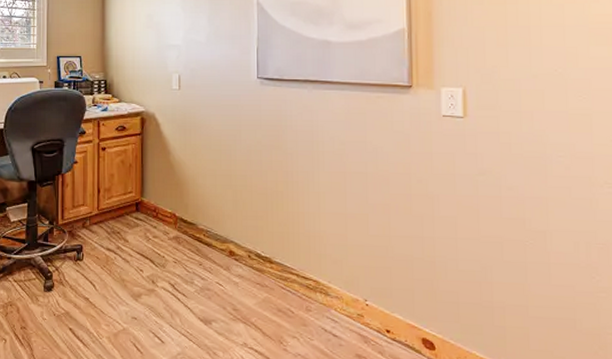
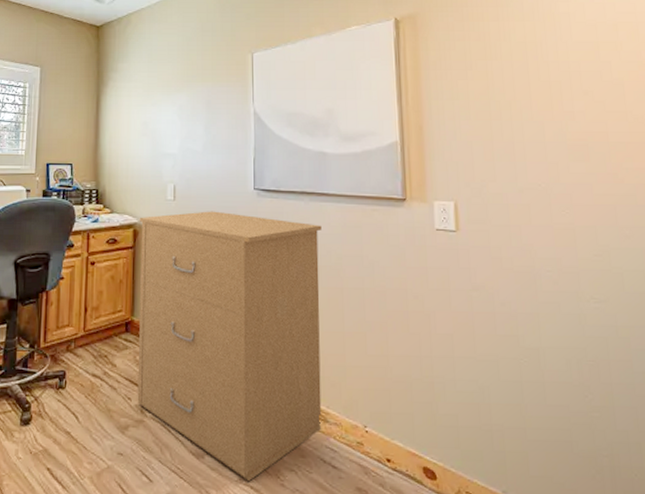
filing cabinet: none [146,99,325,345] -> present [137,211,322,481]

